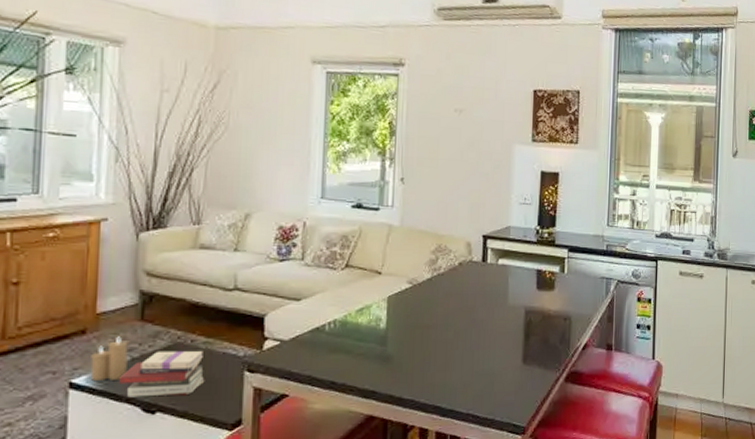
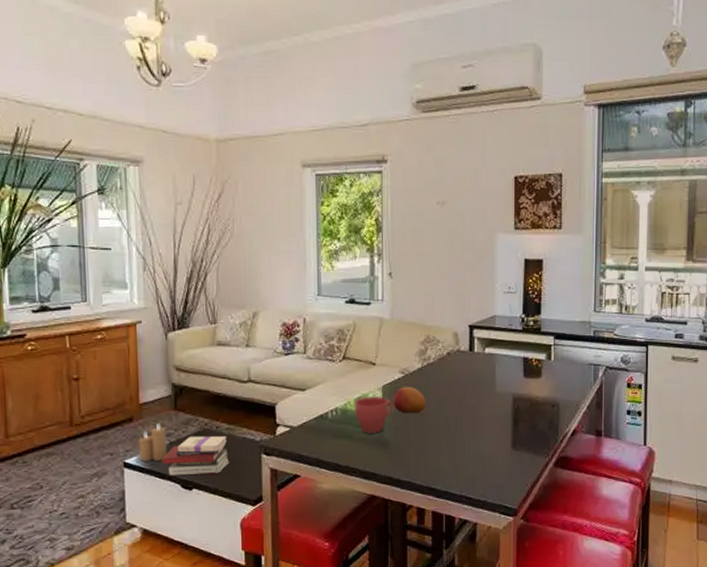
cup: none [355,306,399,348] -> present [353,395,394,433]
fruit: none [398,297,434,327] -> present [392,386,426,414]

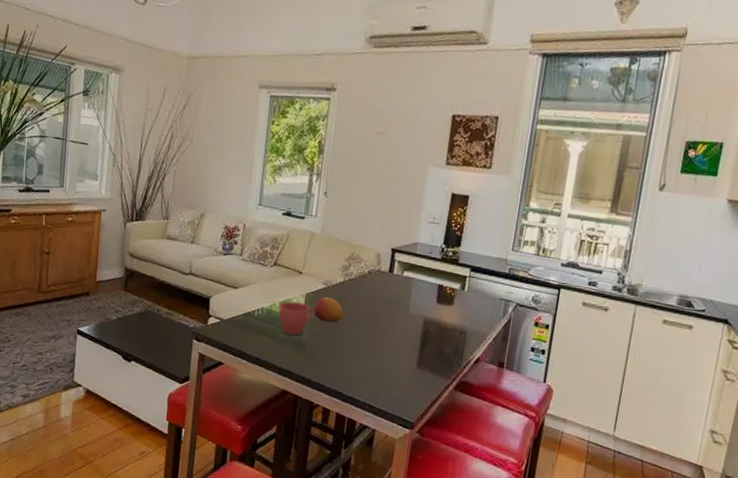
candle: present [138,423,167,461] -> none [91,300,116,333]
books: present [162,435,230,476] -> none [109,315,166,352]

